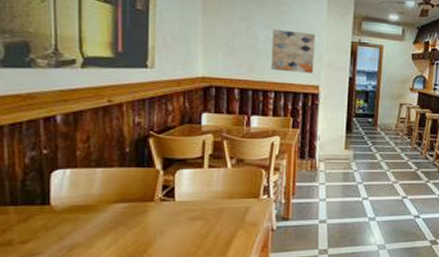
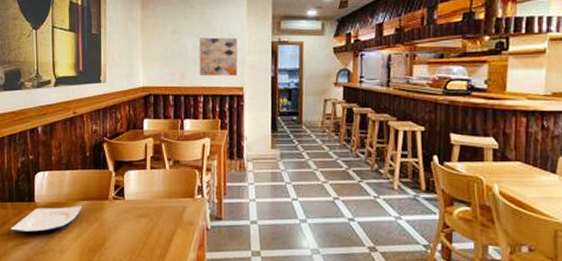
plate: none [12,209,119,242] -> present [10,206,82,233]

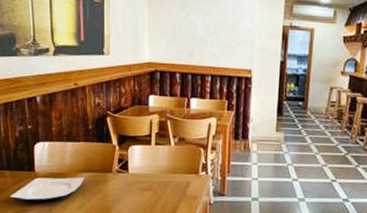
wall art: present [198,37,238,76] -> none [208,16,248,58]

